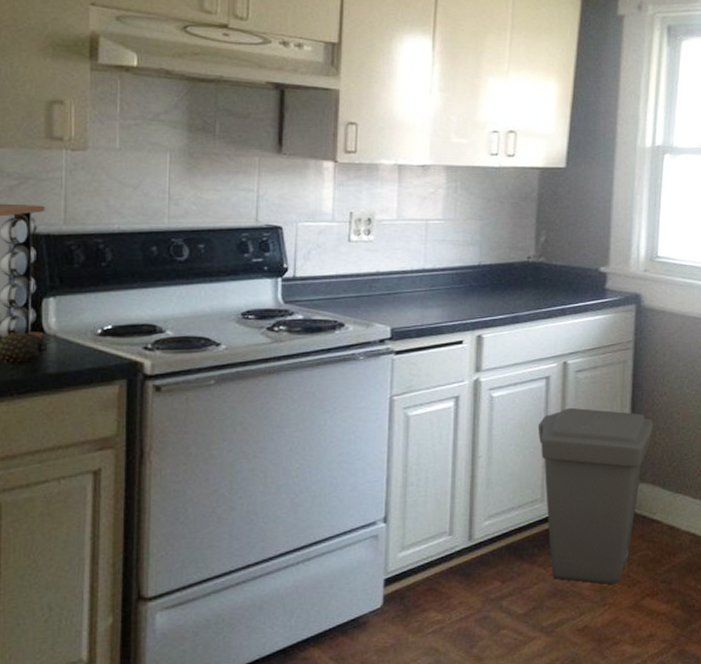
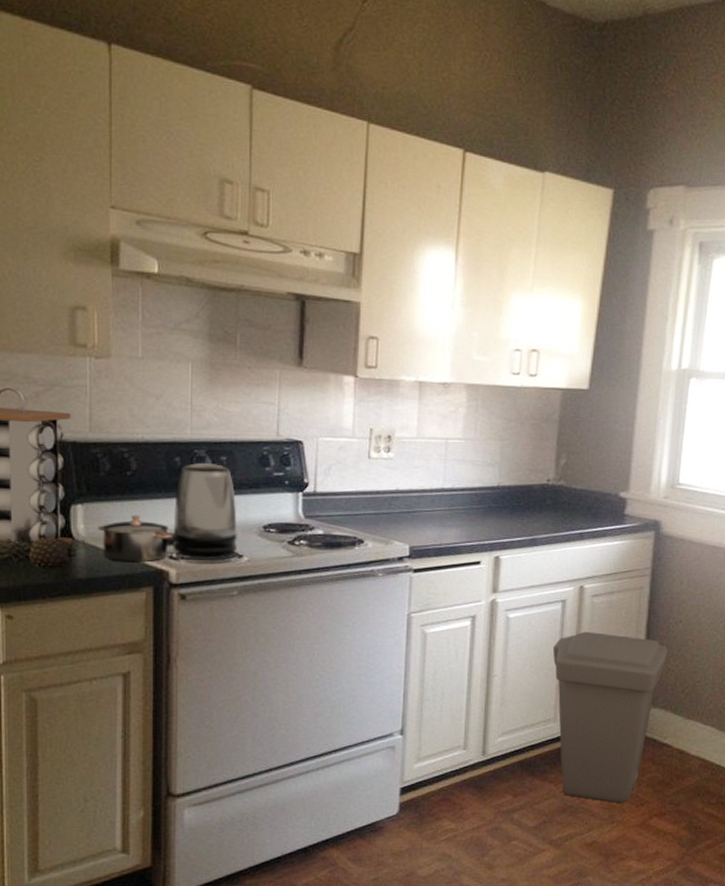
cooking pot: none [70,306,150,355] -> present [97,515,174,562]
kettle: none [148,251,215,346] -> present [173,462,237,557]

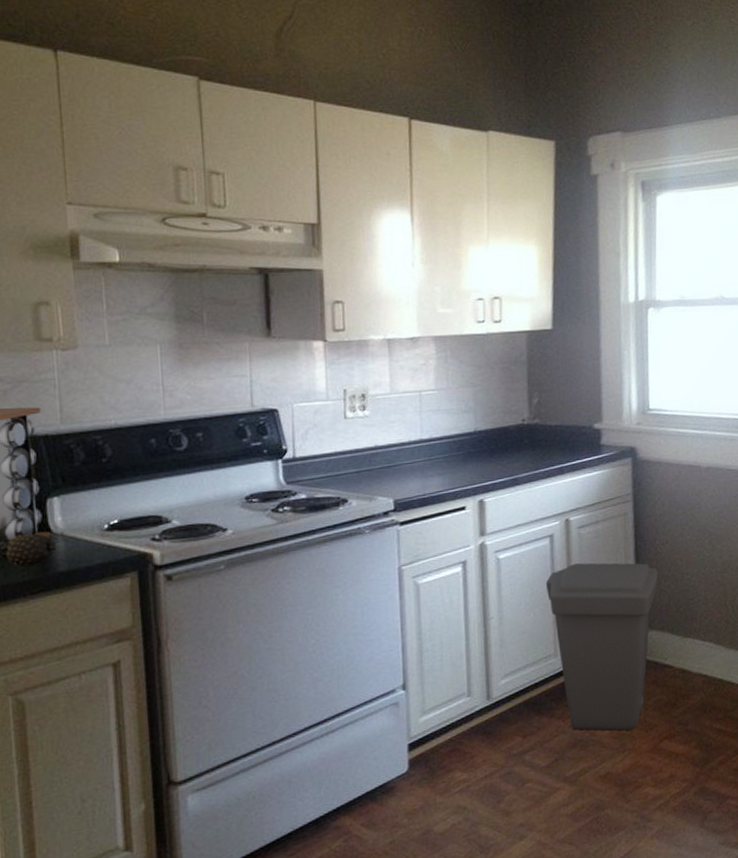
cooking pot: present [97,515,174,562] -> none [75,501,155,550]
kettle: present [173,462,237,557] -> none [153,440,220,535]

